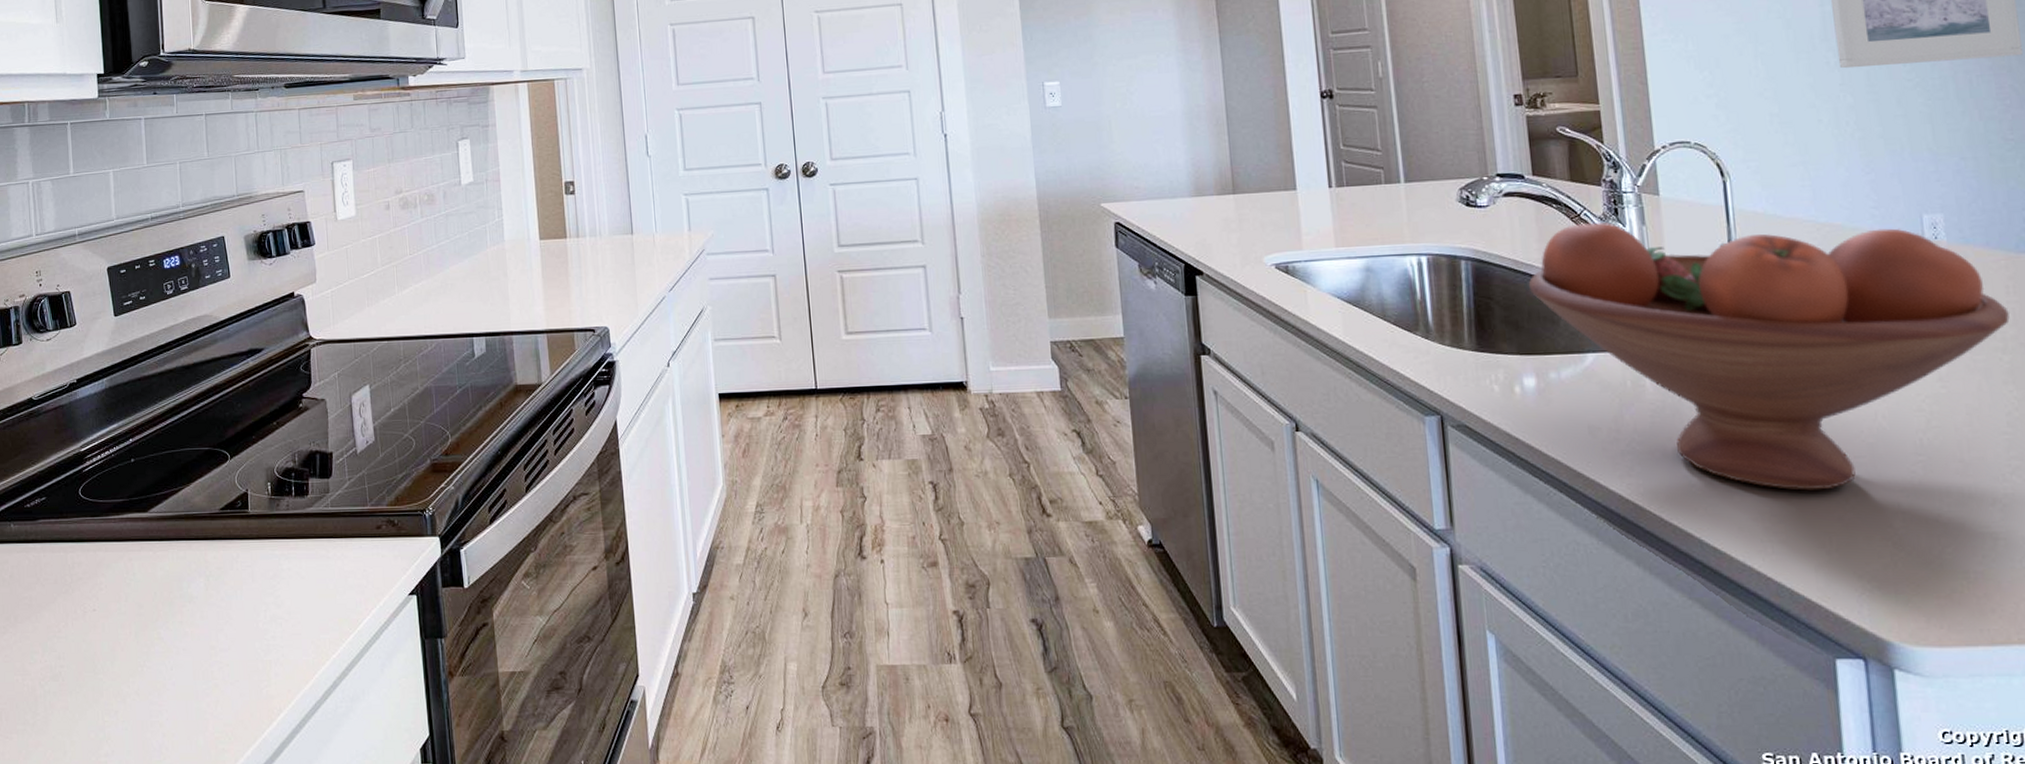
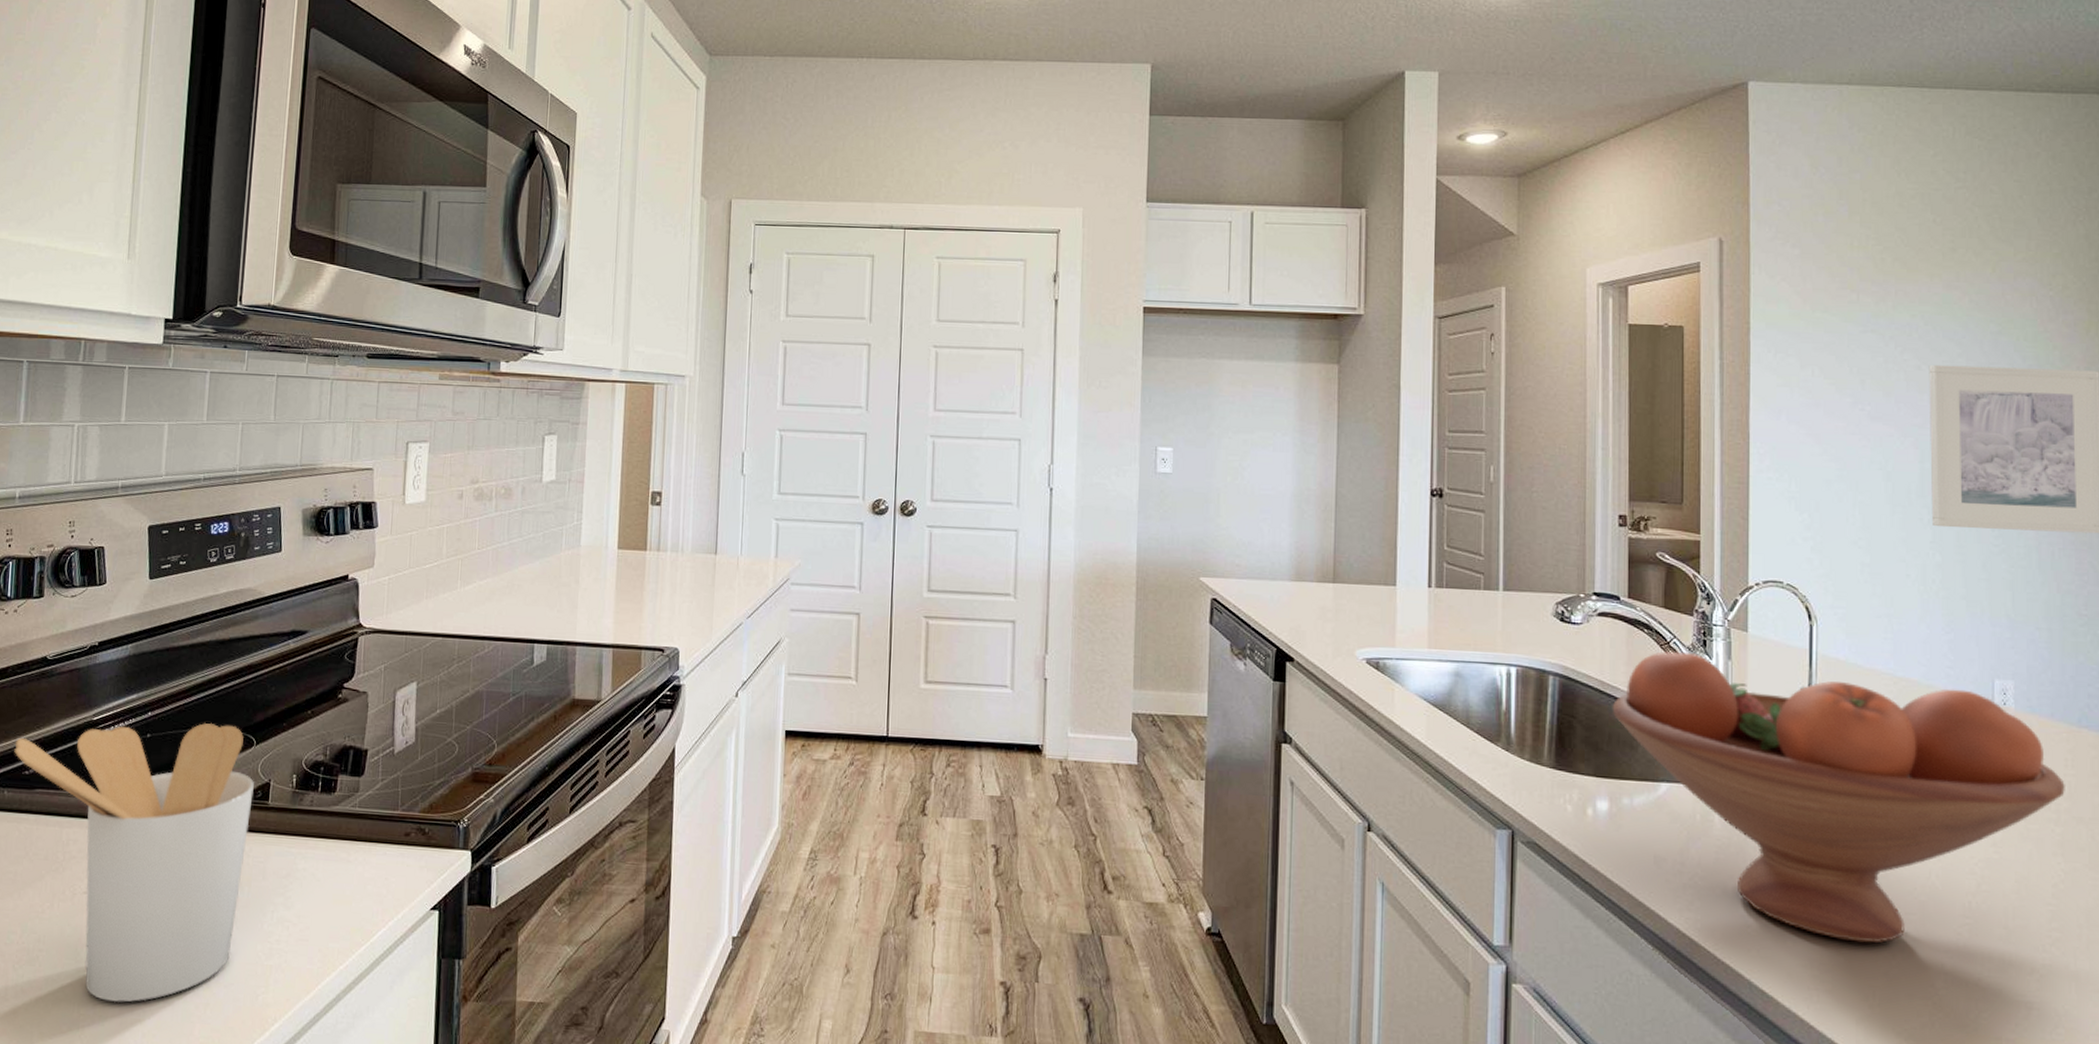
utensil holder: none [14,442,234,707] -> present [14,722,254,1003]

